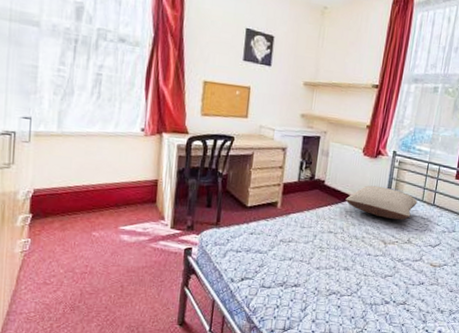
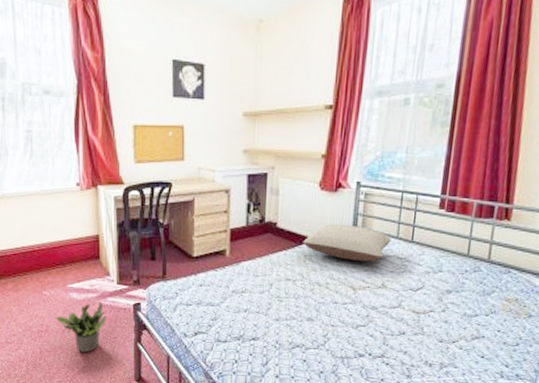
potted plant: none [101,243,157,295] -> present [54,300,107,352]

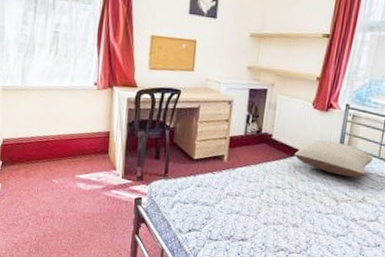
potted plant: present [54,300,107,352] -> none [61,192,110,240]

